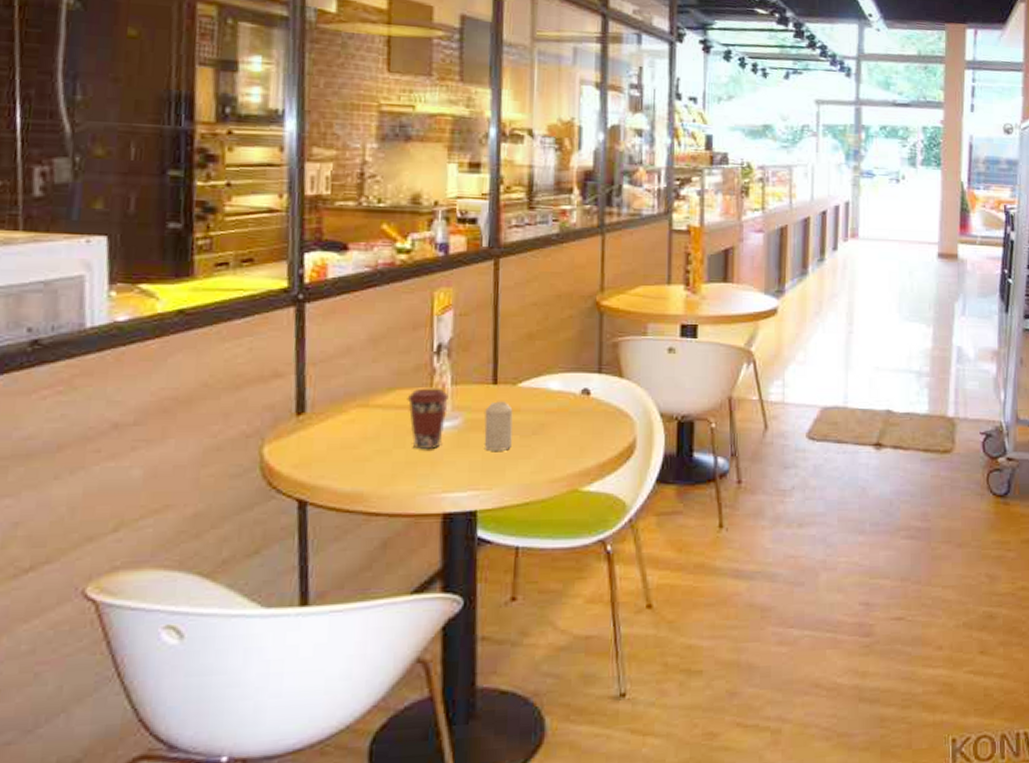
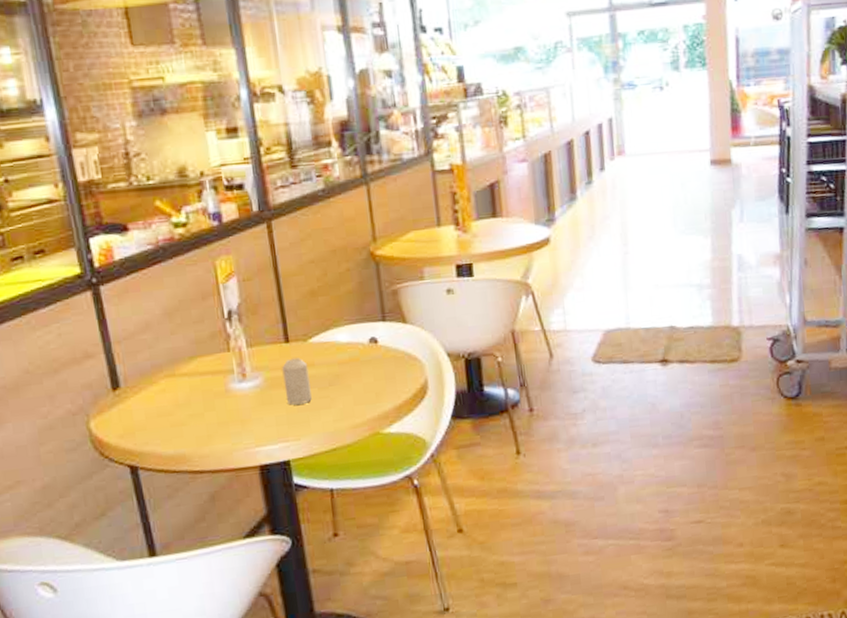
coffee cup: present [407,388,448,450] -> none [208,352,247,410]

